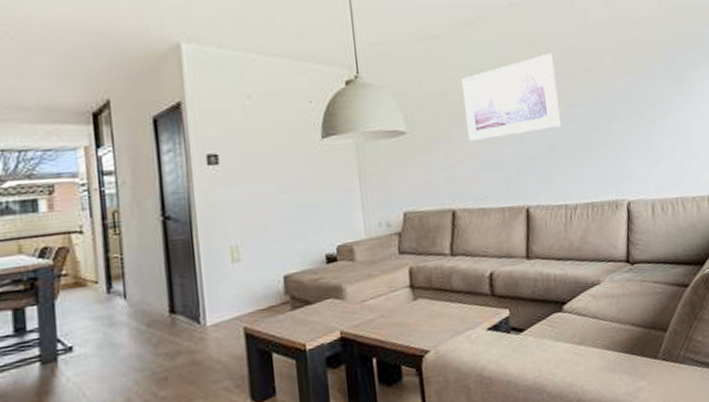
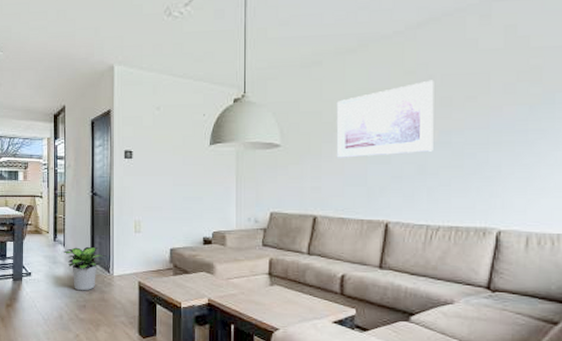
potted plant: none [123,290,194,358] -> present [62,246,107,291]

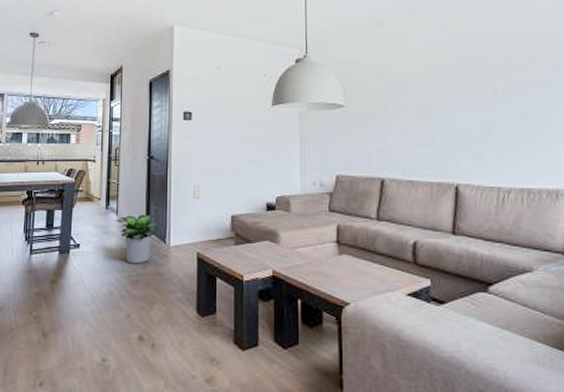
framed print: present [336,80,434,158] -> none [399,41,498,118]

